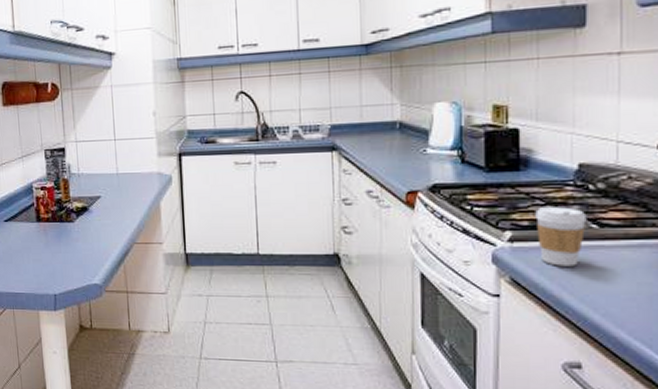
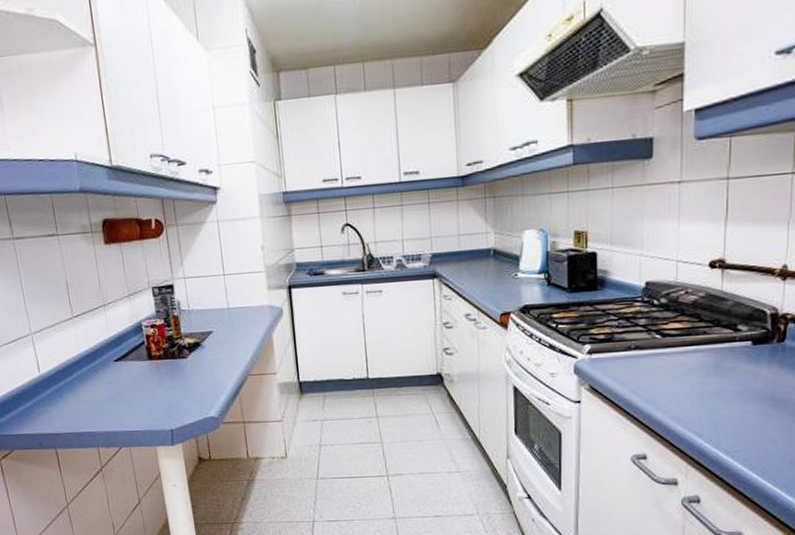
coffee cup: present [535,207,587,266] -> none [610,320,652,373]

